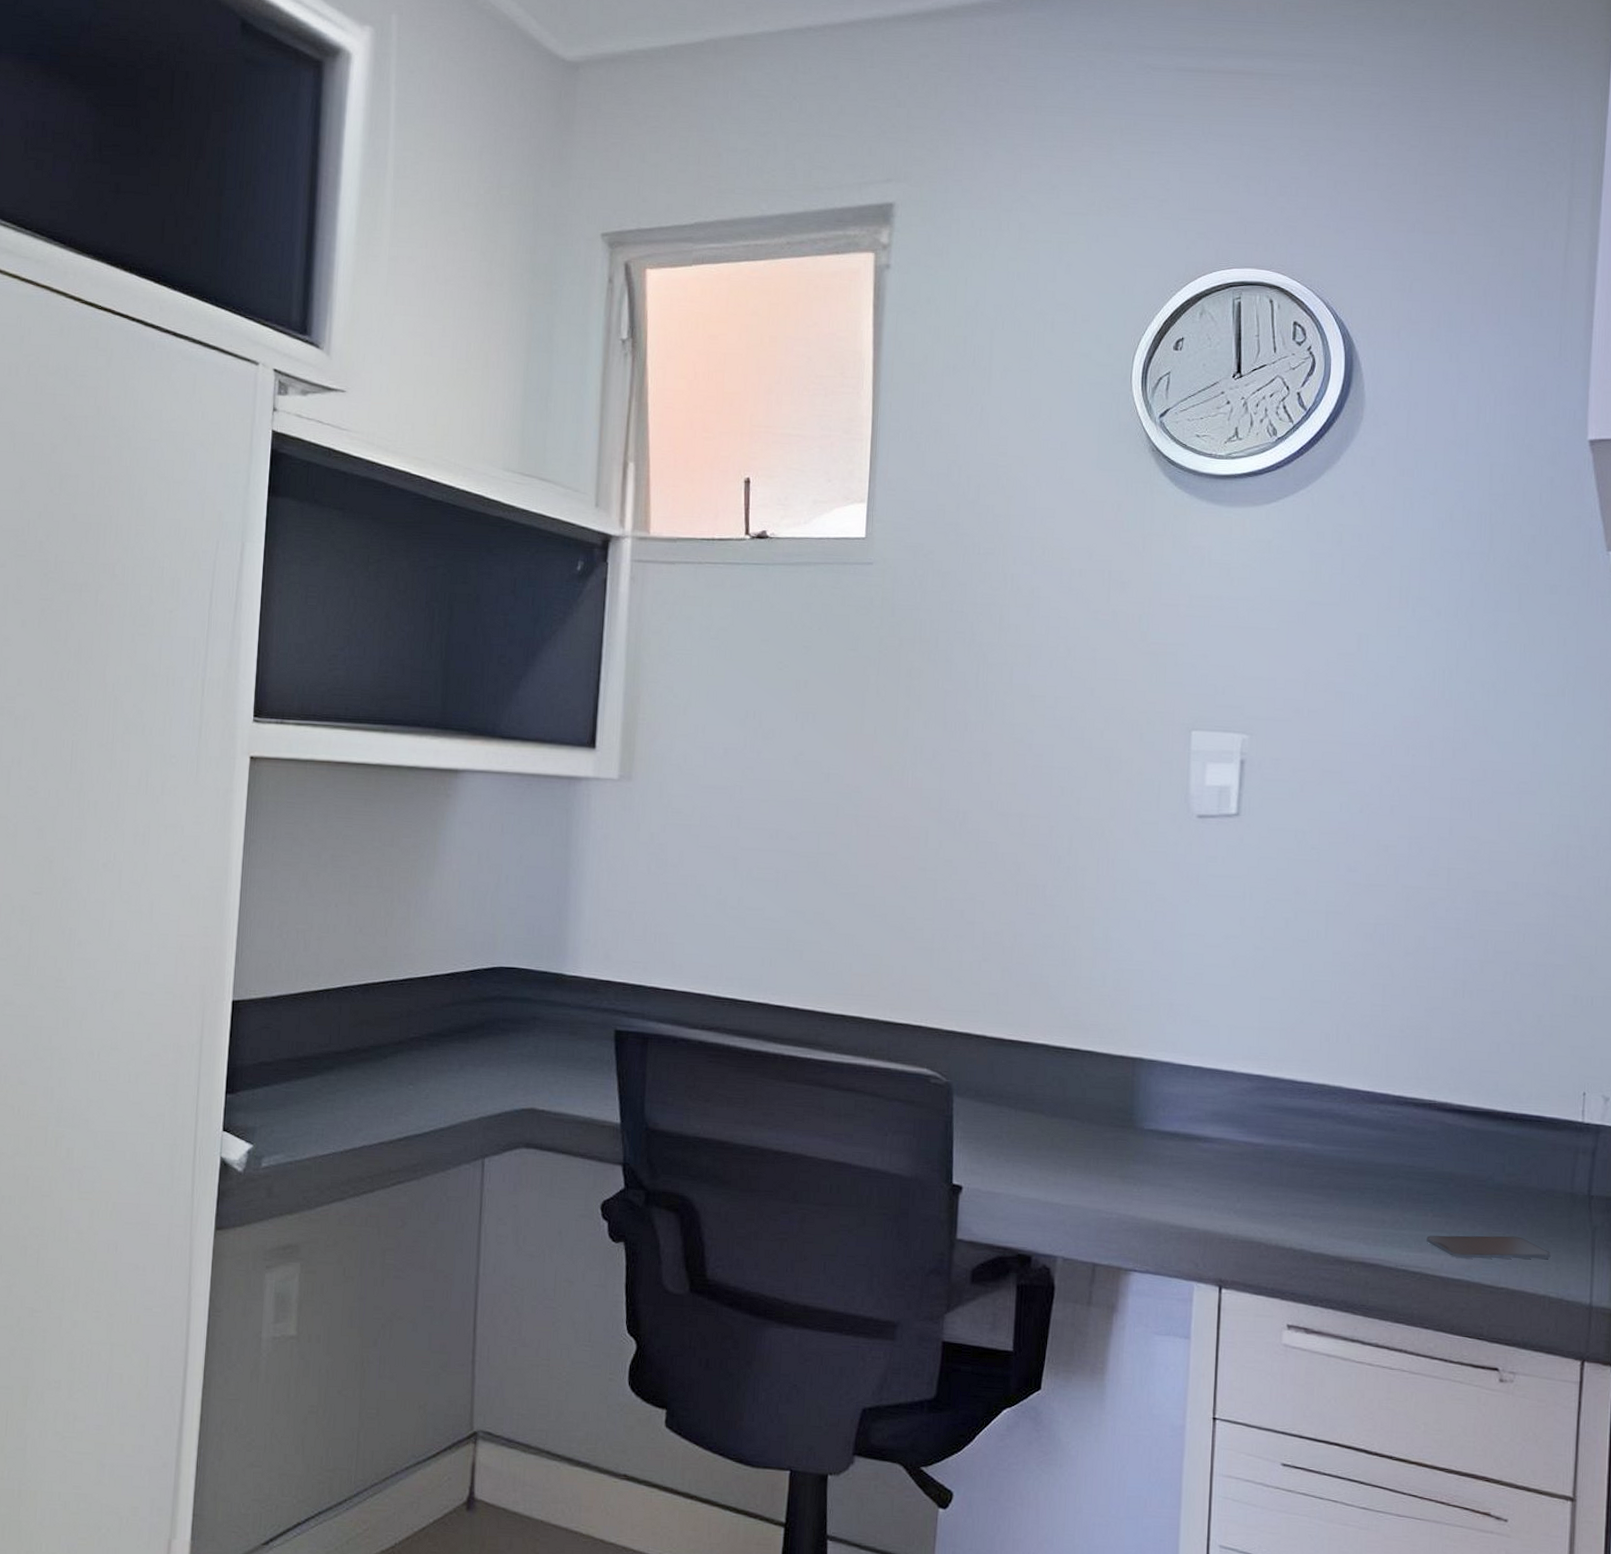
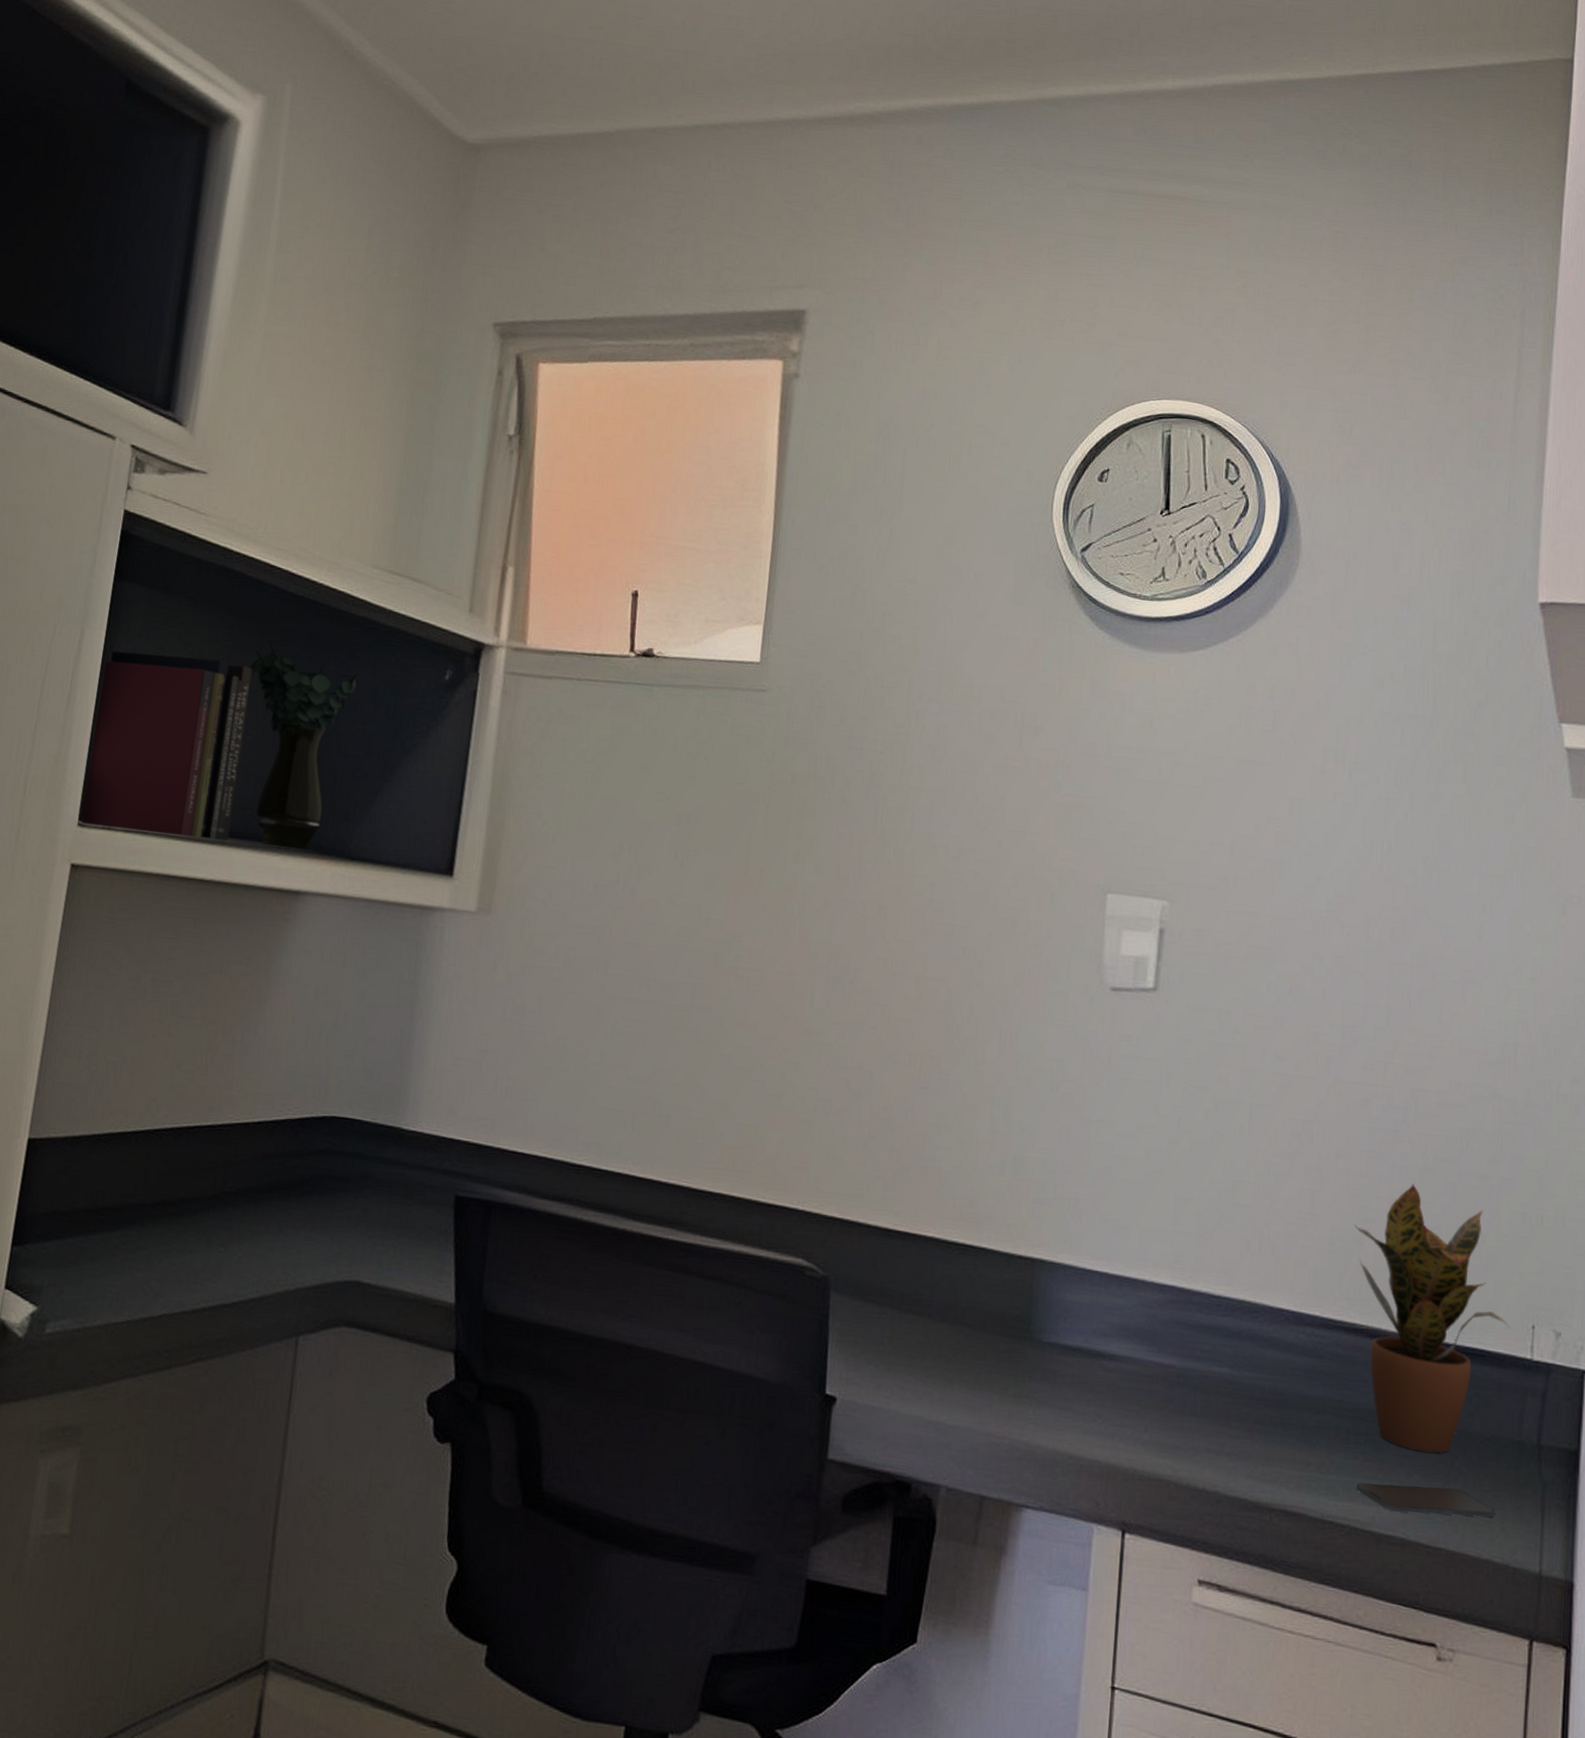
books: none [256,561,400,728] -> present [81,650,252,841]
vase: none [398,543,499,731] -> present [250,640,360,849]
potted plant: none [1422,974,1563,1207] -> present [1354,1184,1509,1453]

